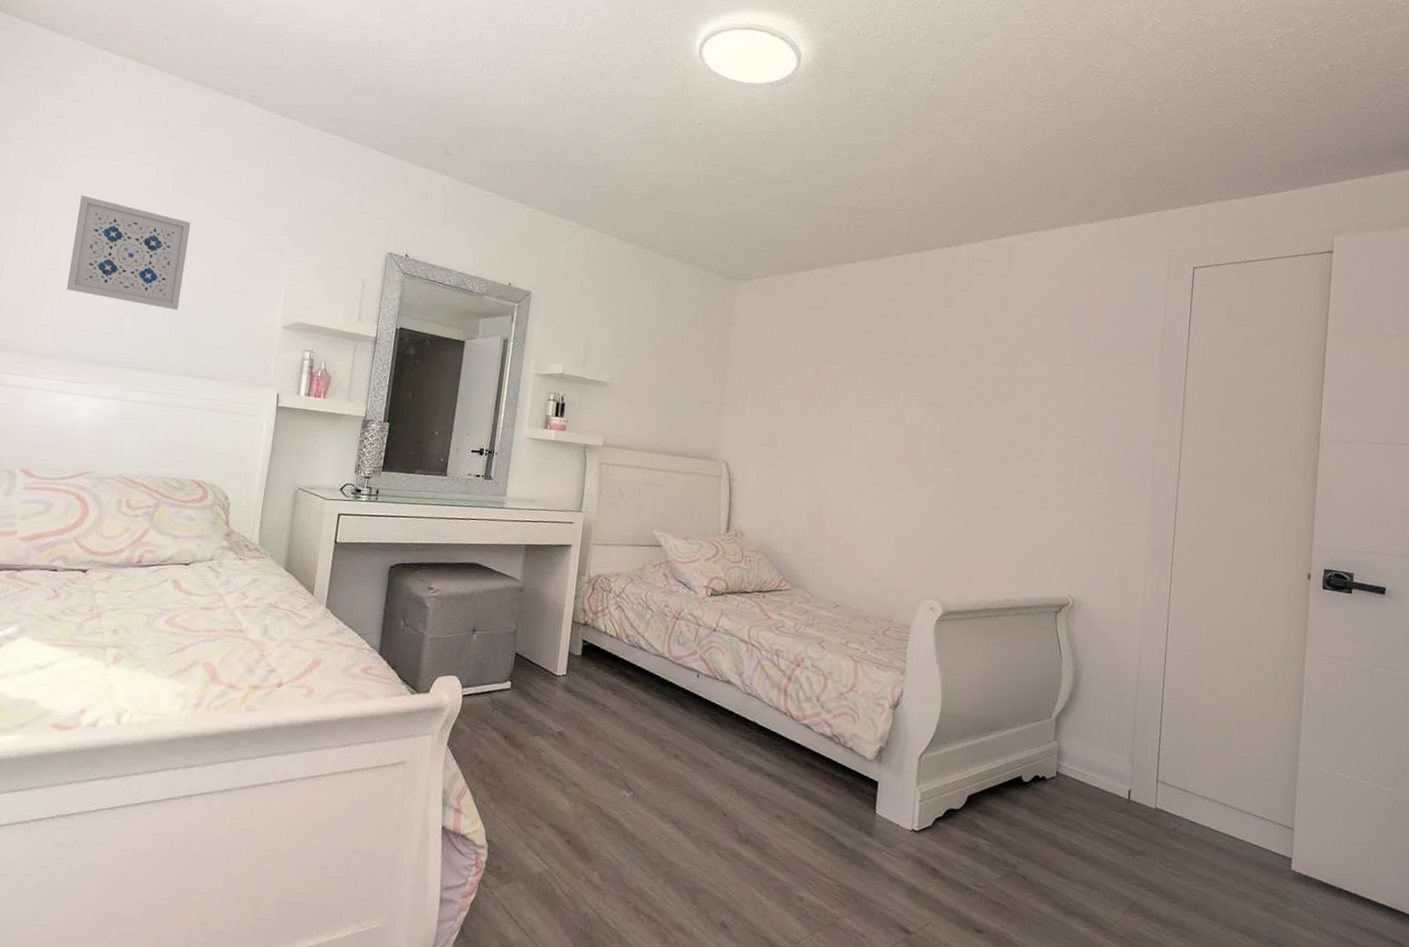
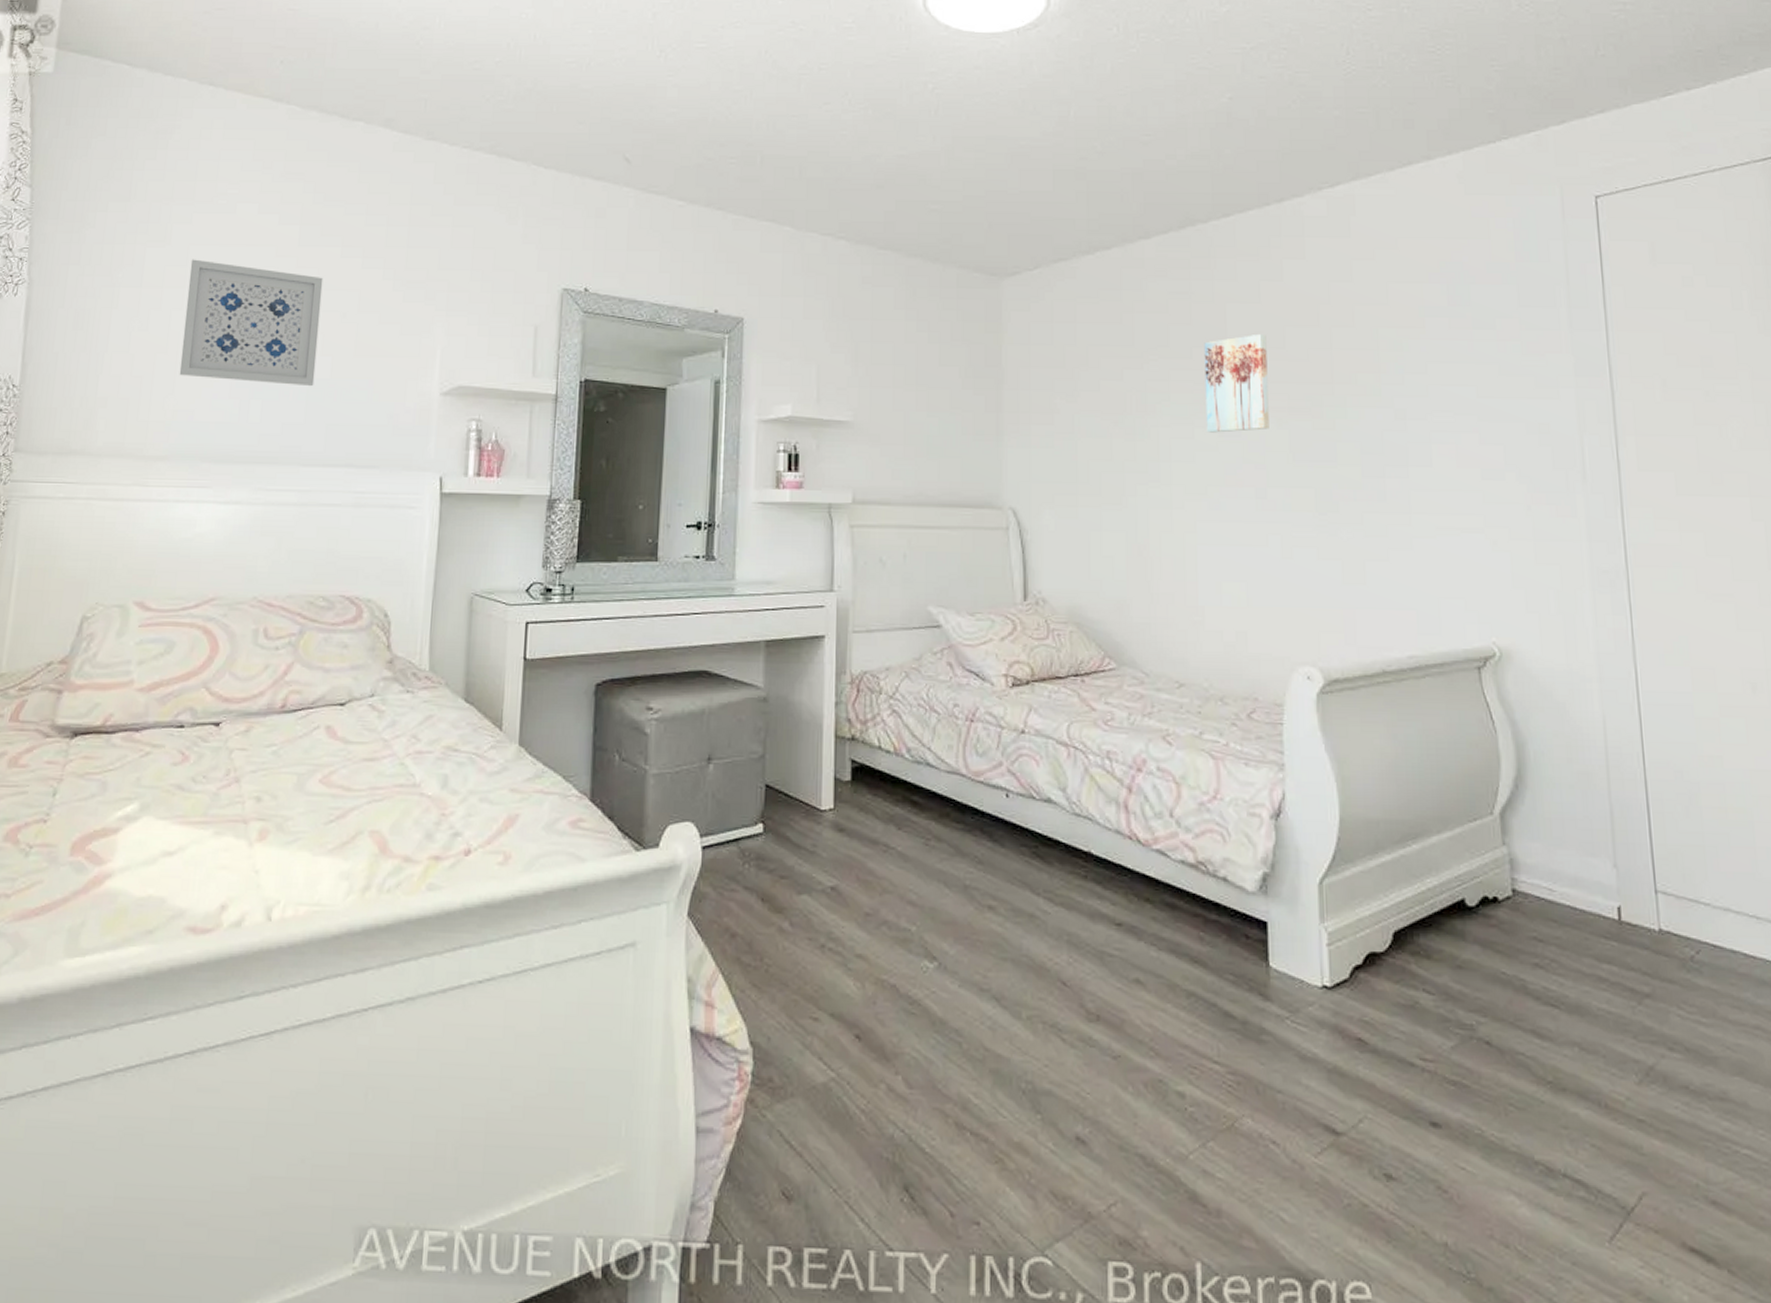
wall art: none [879,346,934,420] -> present [1204,333,1269,433]

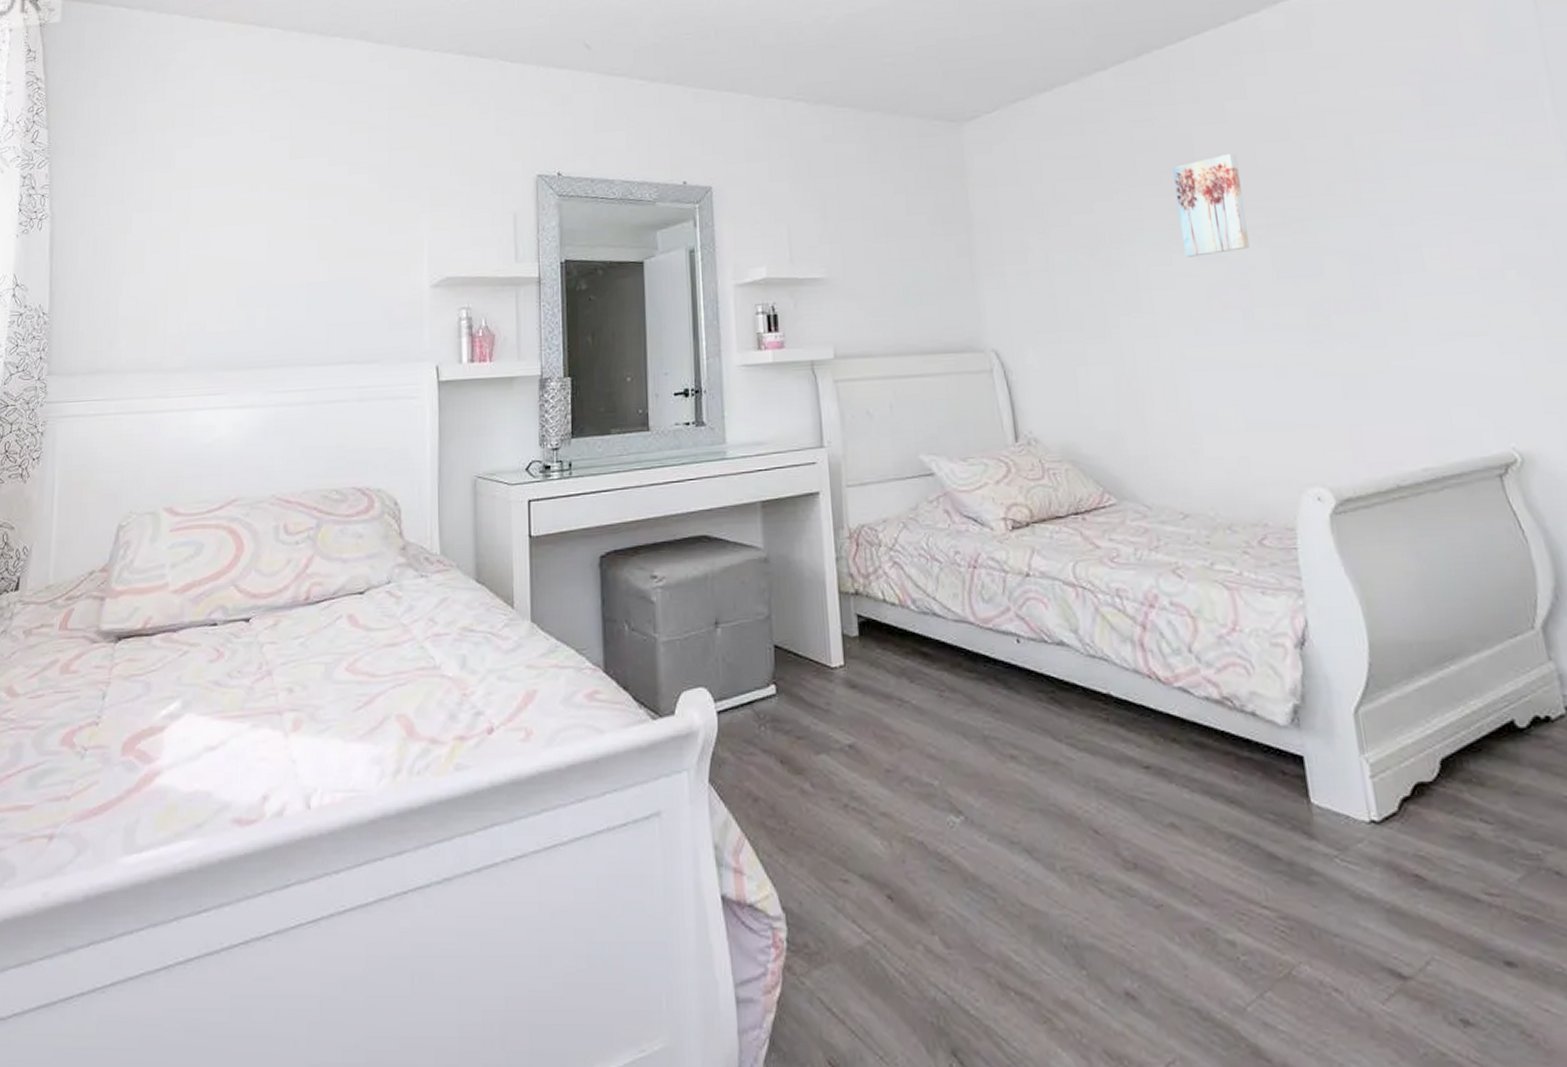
wall art: present [179,259,323,387] -> none [190,180,315,291]

